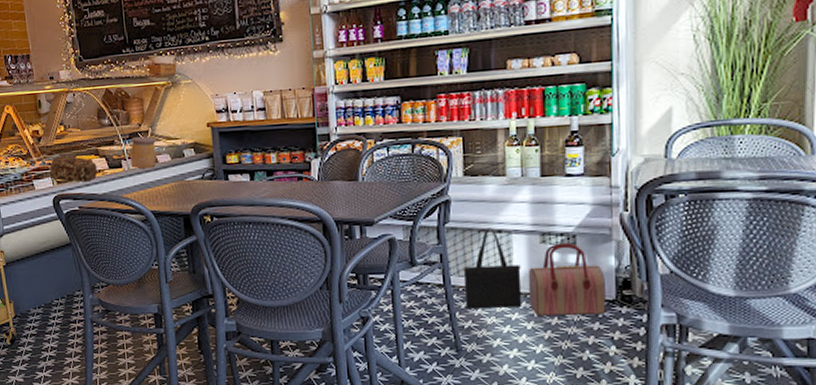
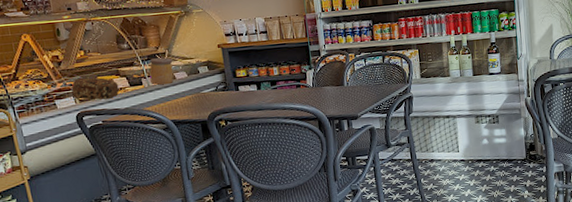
tote bag: present [463,228,522,308] -> none [424,114,466,175]
handbag: present [528,243,606,316] -> none [468,121,521,175]

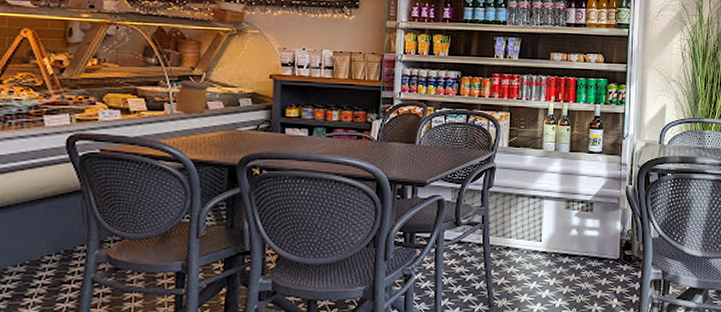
bread loaf: present [71,77,119,100] -> none [69,91,133,124]

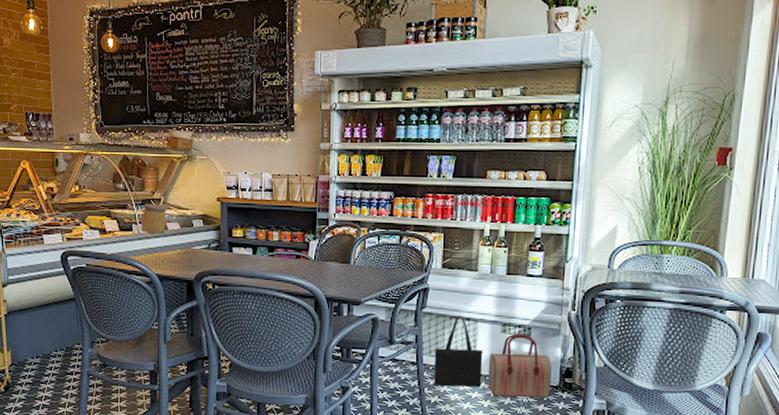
tote bag: none [500,193,549,266] -> present [433,315,483,387]
handbag: none [553,209,612,273] -> present [487,333,552,398]

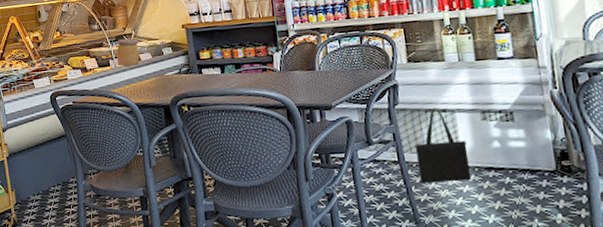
handbag: present [487,333,552,398] -> none [473,119,549,187]

